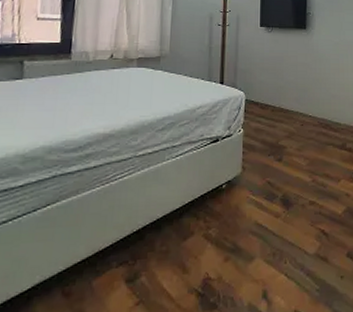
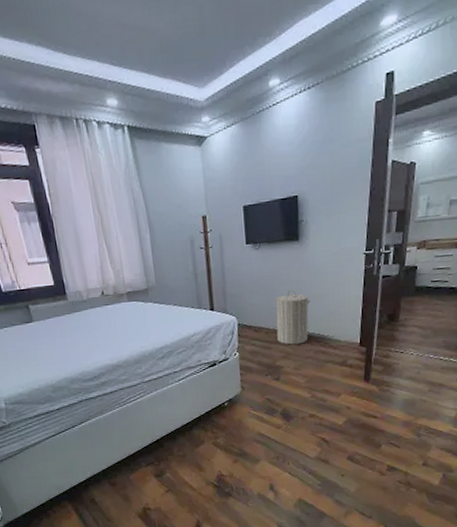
laundry hamper: none [282,71,315,125] -> present [275,290,311,345]

